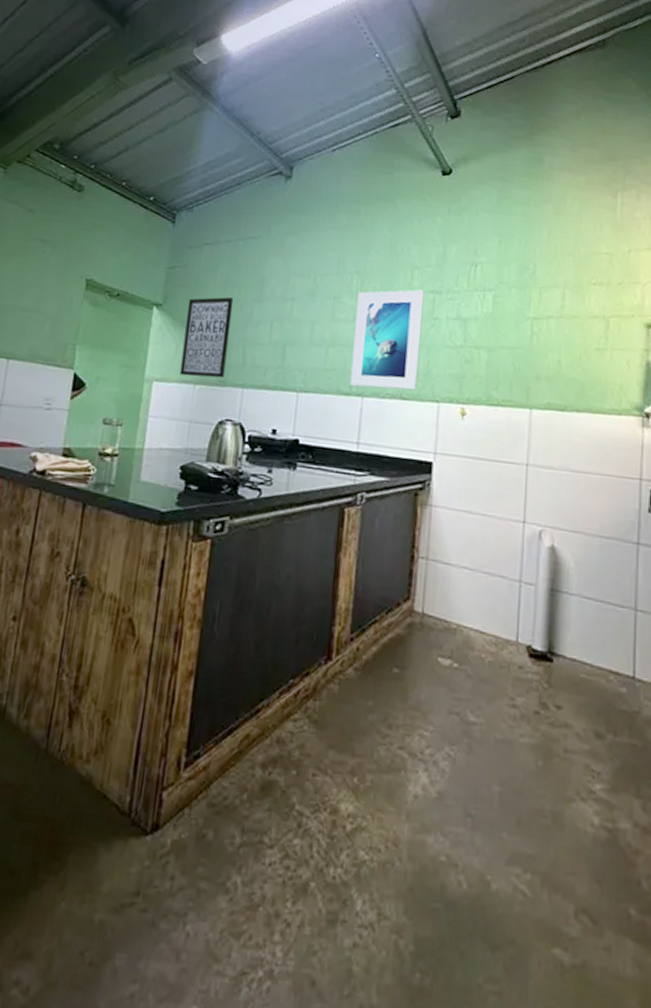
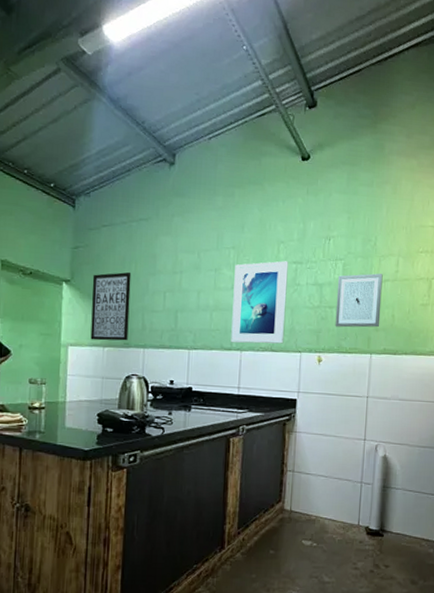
wall art: none [483,308,545,376] -> present [335,273,383,328]

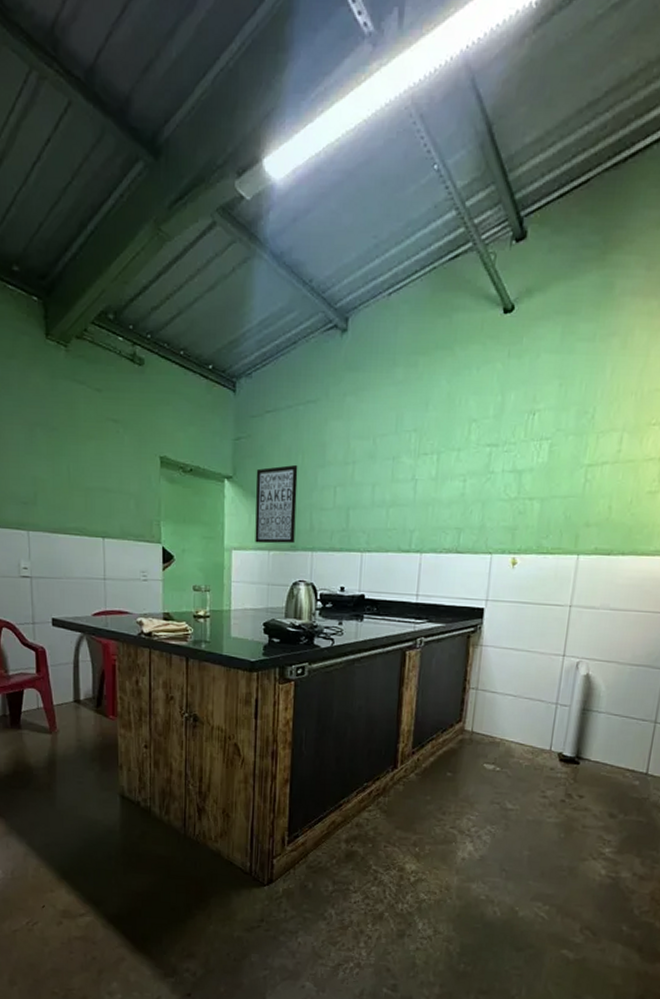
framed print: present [231,261,289,344] -> none [409,443,481,545]
wall art: present [335,273,383,328] -> none [535,453,601,523]

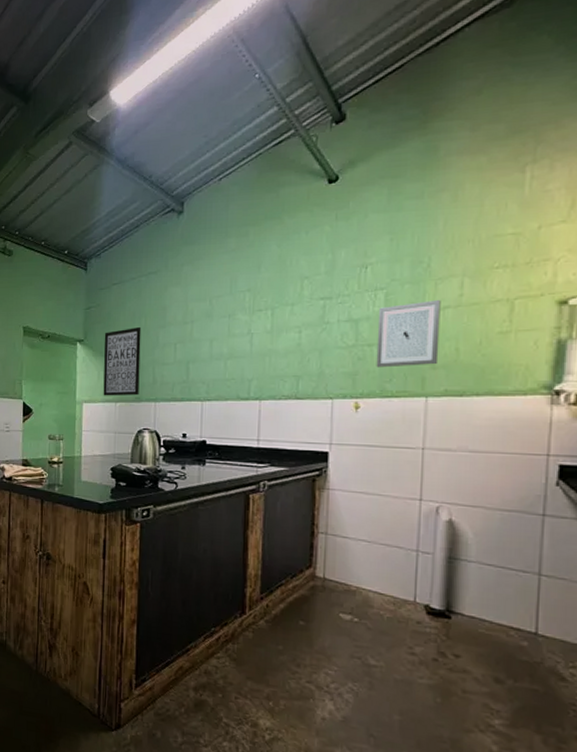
wall art: none [535,453,601,523] -> present [376,299,441,368]

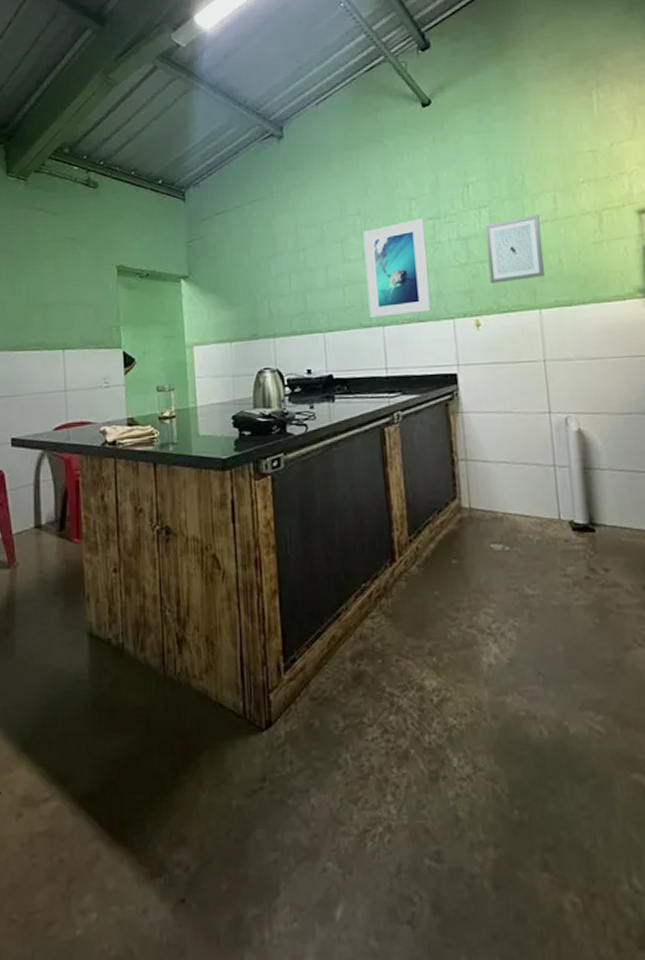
wall art: present [103,326,142,396] -> none [211,257,256,337]
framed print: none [248,298,315,392] -> present [363,218,432,319]

